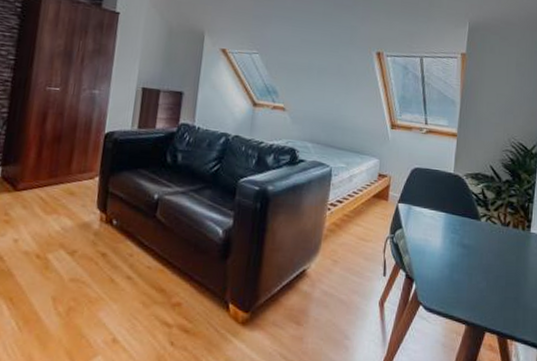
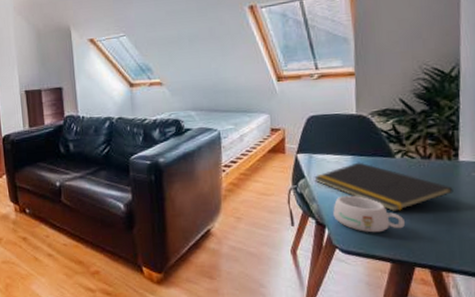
notepad: none [410,220,524,273] -> present [314,162,454,211]
mug: none [422,251,482,293] -> present [333,195,405,233]

